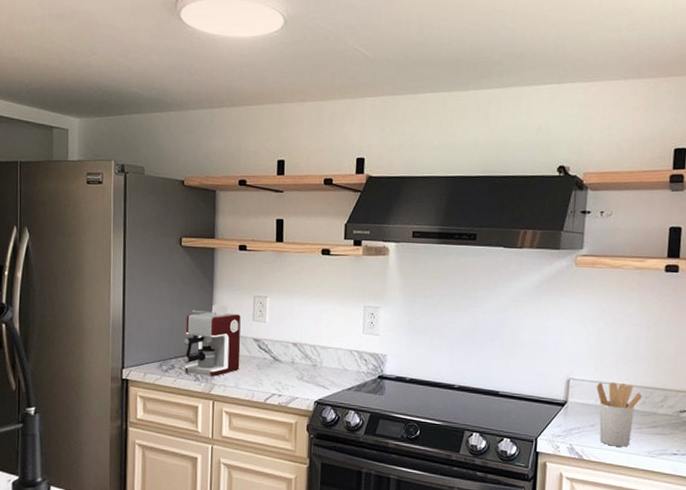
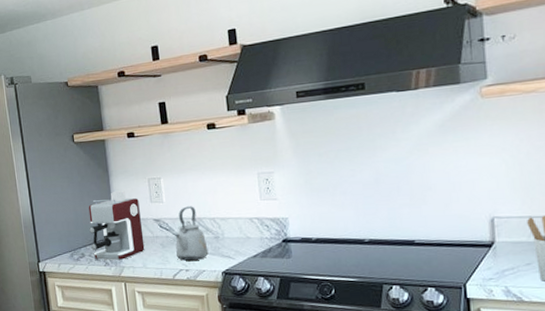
kettle: none [271,330,304,386] -> present [175,206,209,261]

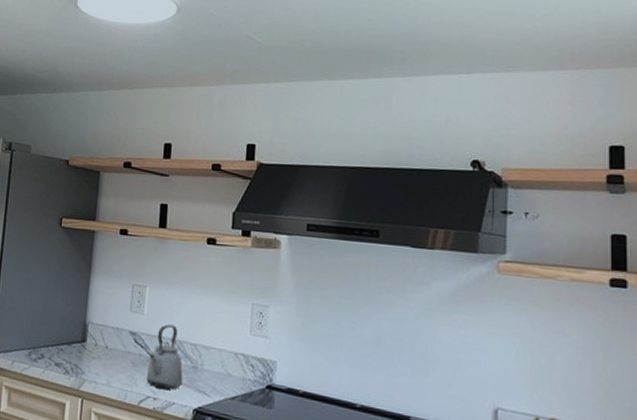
coffee maker: present [88,190,145,260] -> none [53,290,118,371]

